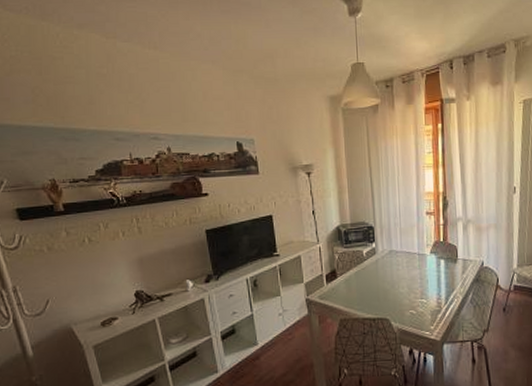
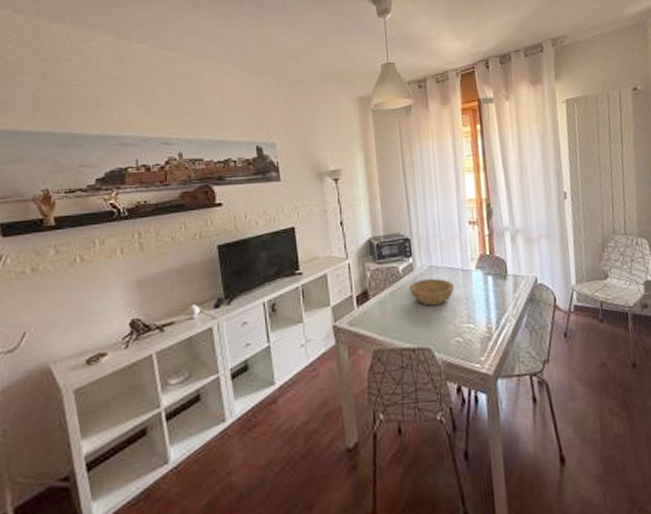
bowl: none [371,260,411,284] -> present [408,278,455,306]

